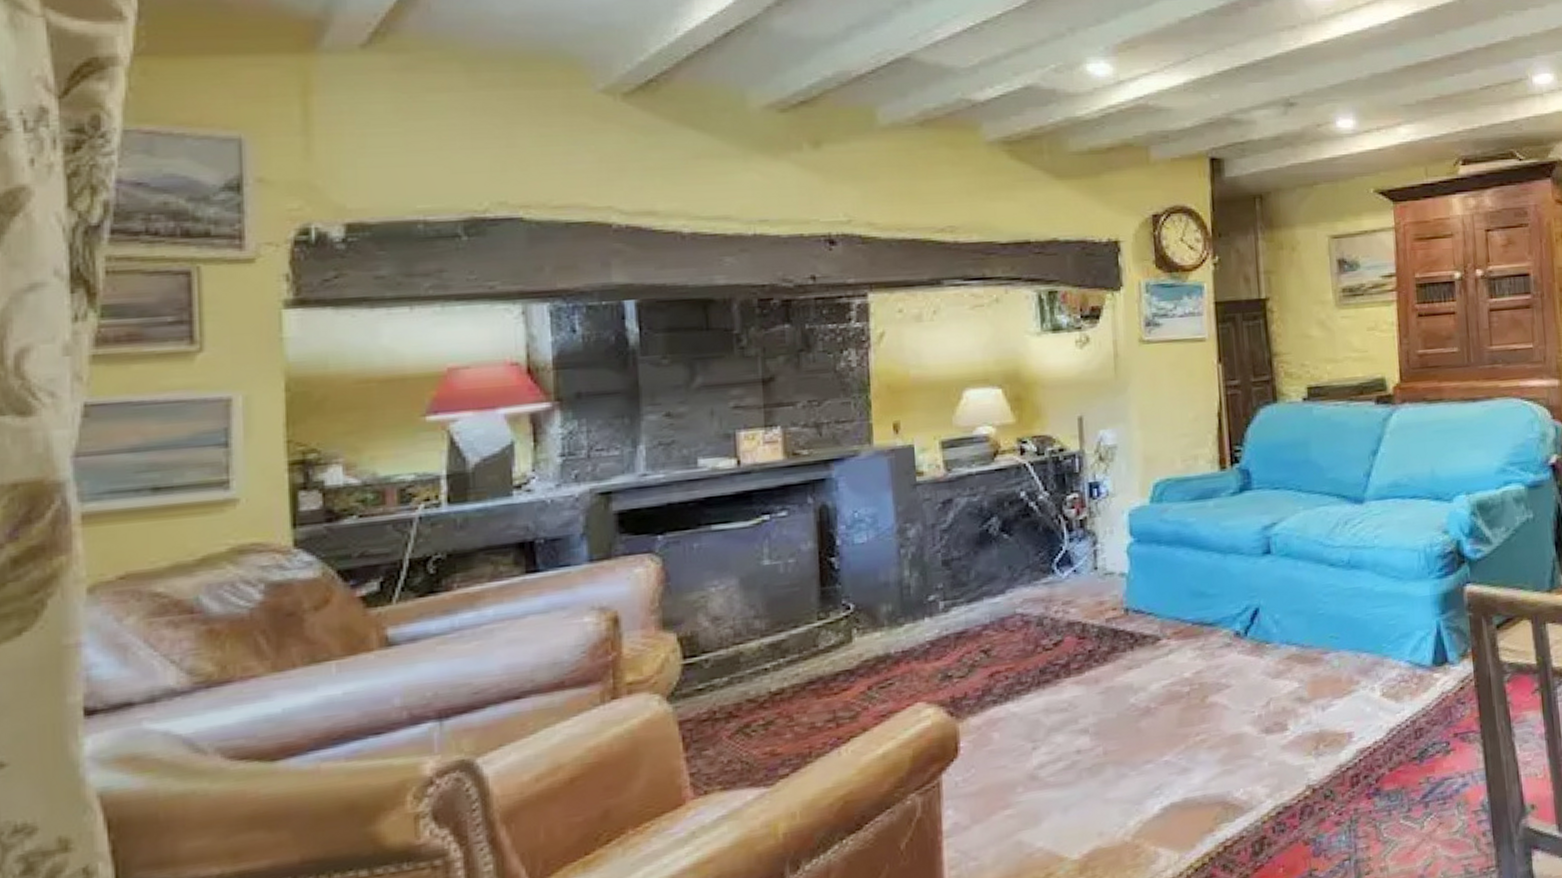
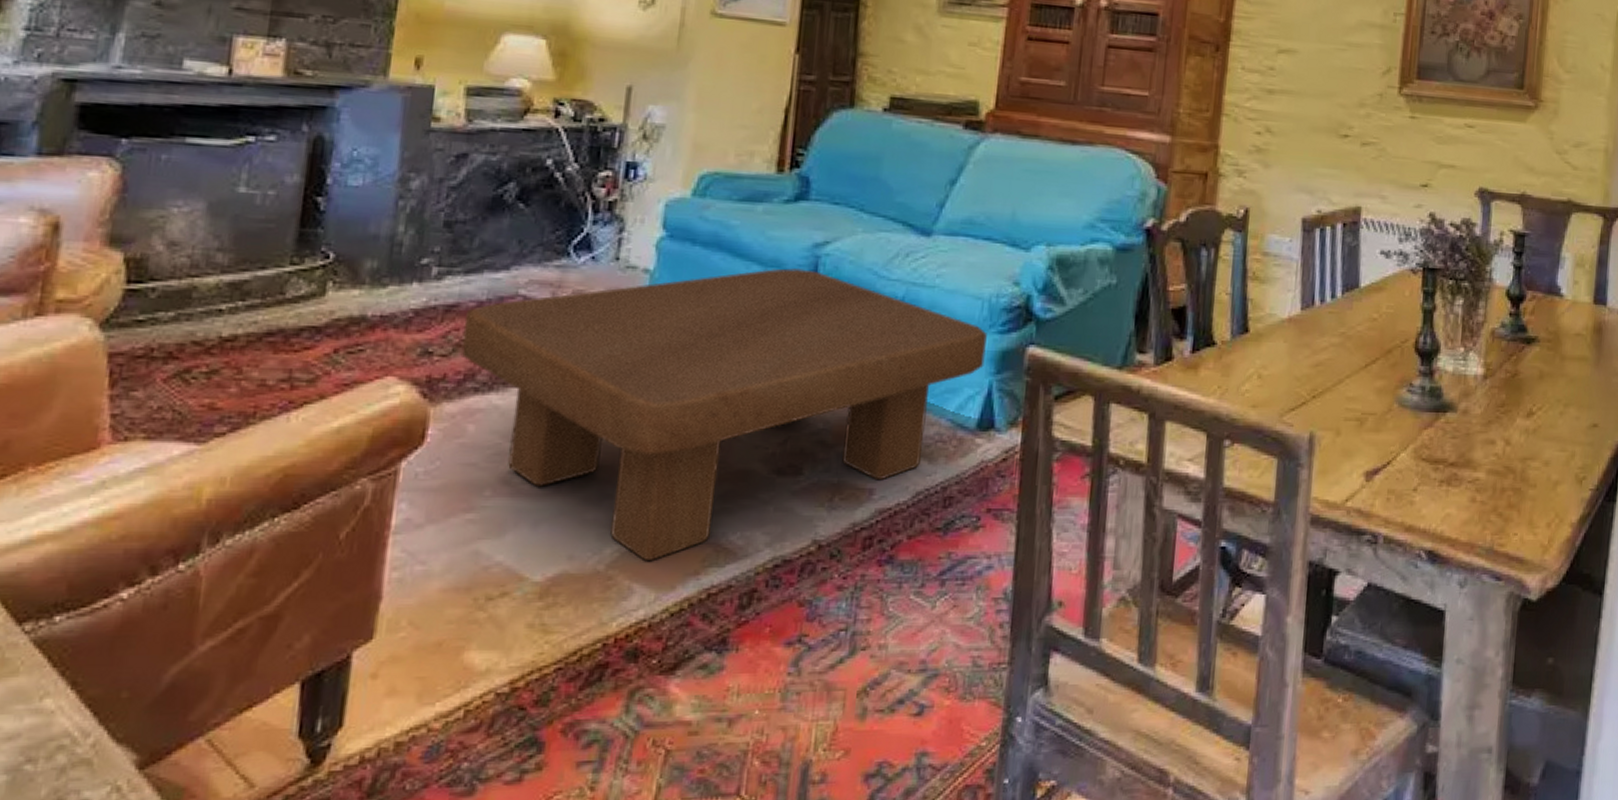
coffee table: none [974,550,1430,827] -> present [460,268,987,560]

